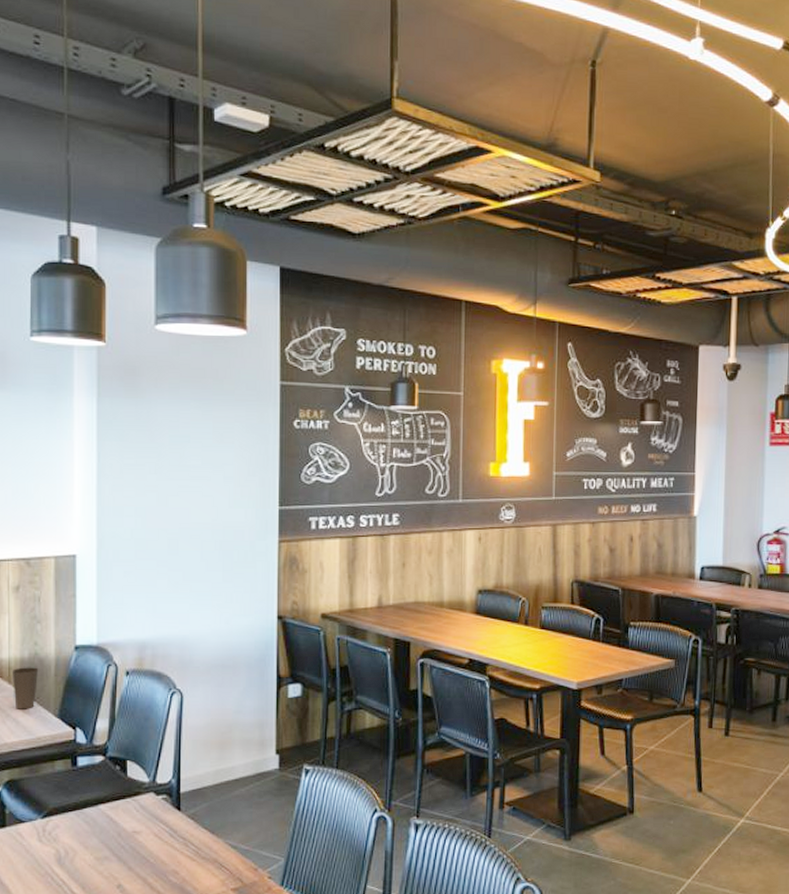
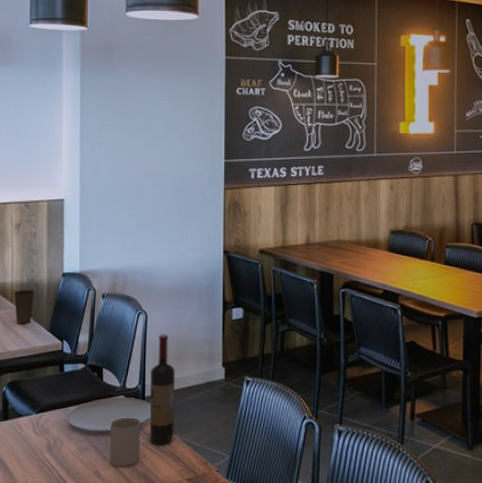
plate: none [81,794,187,838] -> present [67,397,150,433]
mug: none [135,818,175,878] -> present [109,417,141,467]
wine bottle: none [185,717,218,851] -> present [149,334,176,446]

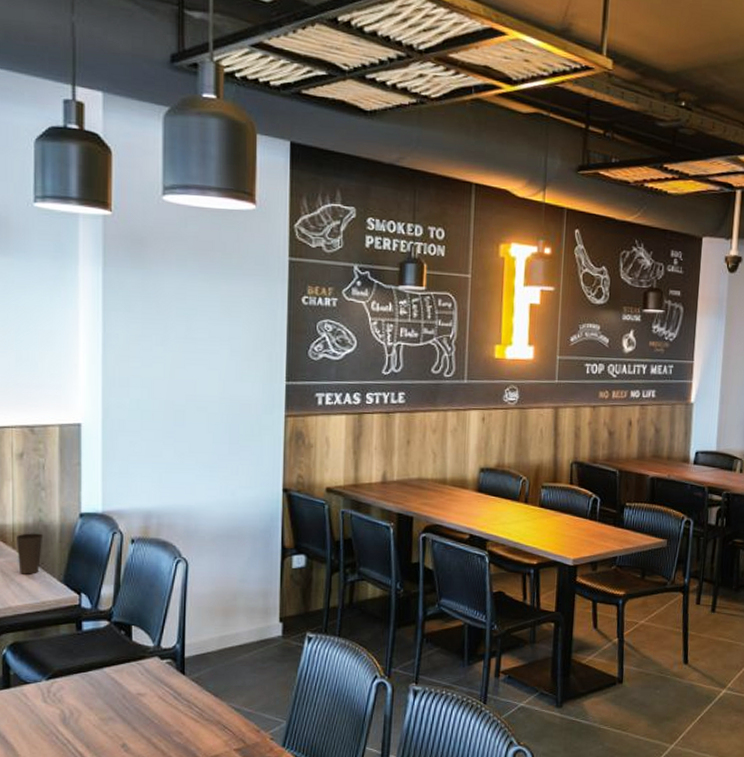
plate: present [67,397,150,433] -> none [86,658,191,700]
mug: present [109,417,141,467] -> none [140,682,179,738]
wine bottle: present [149,334,176,446] -> none [189,585,223,713]

